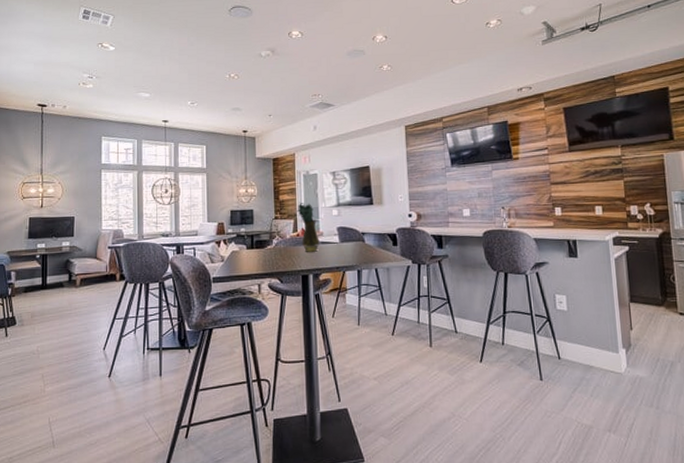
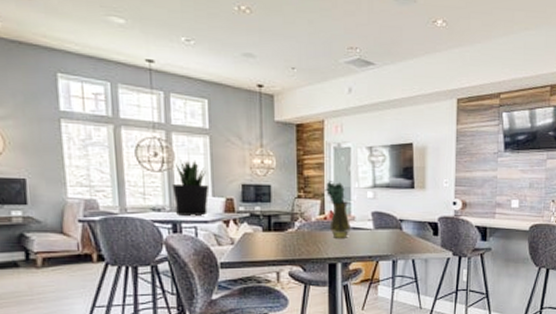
planter: none [177,193,206,239] -> present [172,159,210,216]

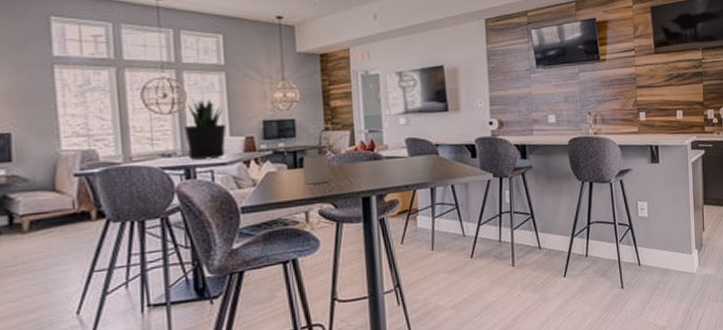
mug: none [276,220,301,248] -> present [302,153,331,185]
vase: present [325,179,351,238] -> none [354,109,384,170]

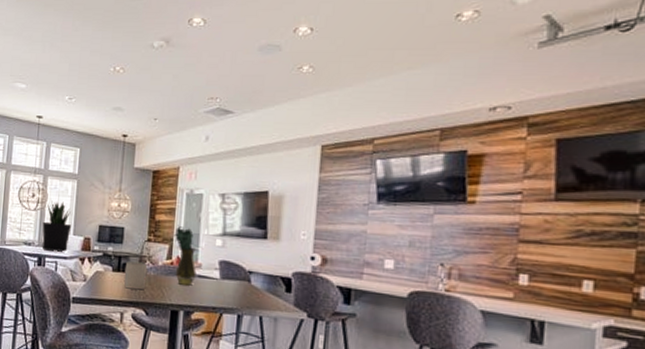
vase: none [354,109,384,170] -> present [174,225,197,286]

